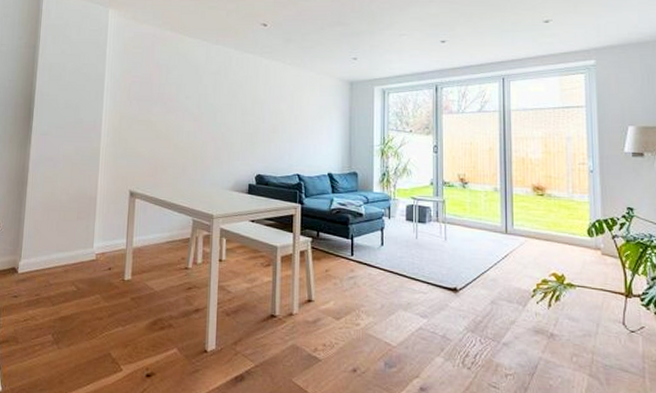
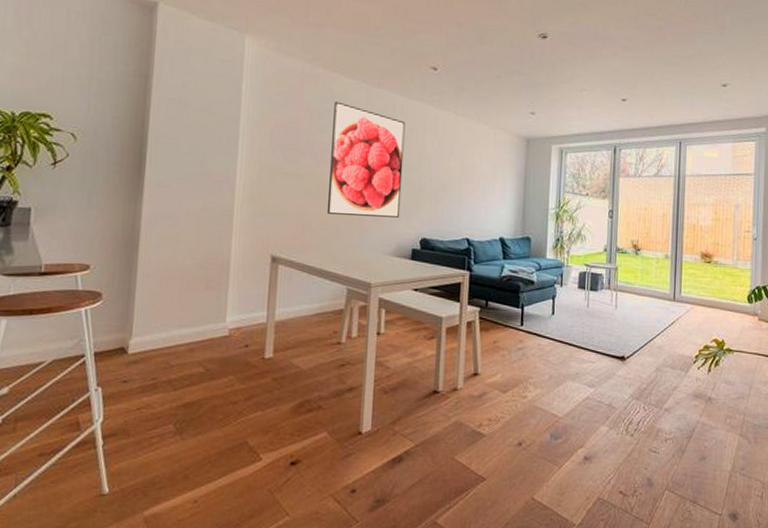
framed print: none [174,58,240,156] -> present [326,101,406,218]

